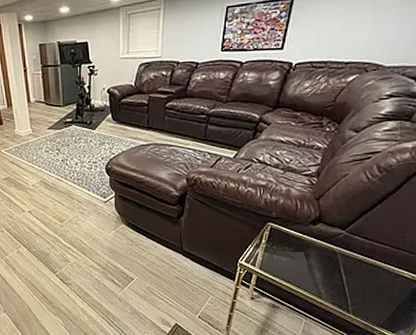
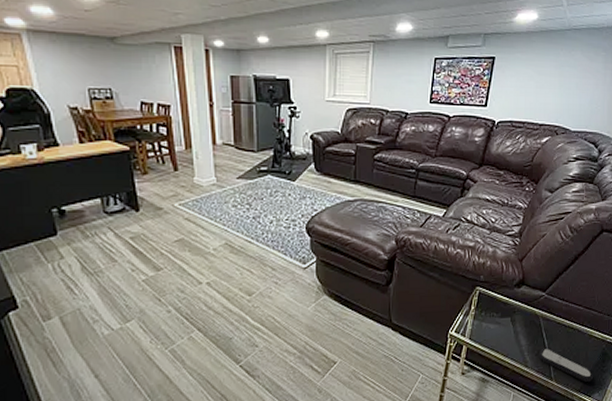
remote control: none [334,282,400,319] -> present [538,348,594,383]

